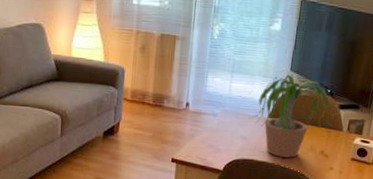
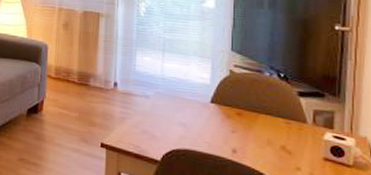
potted plant: present [252,74,333,159] -> none [191,55,293,152]

